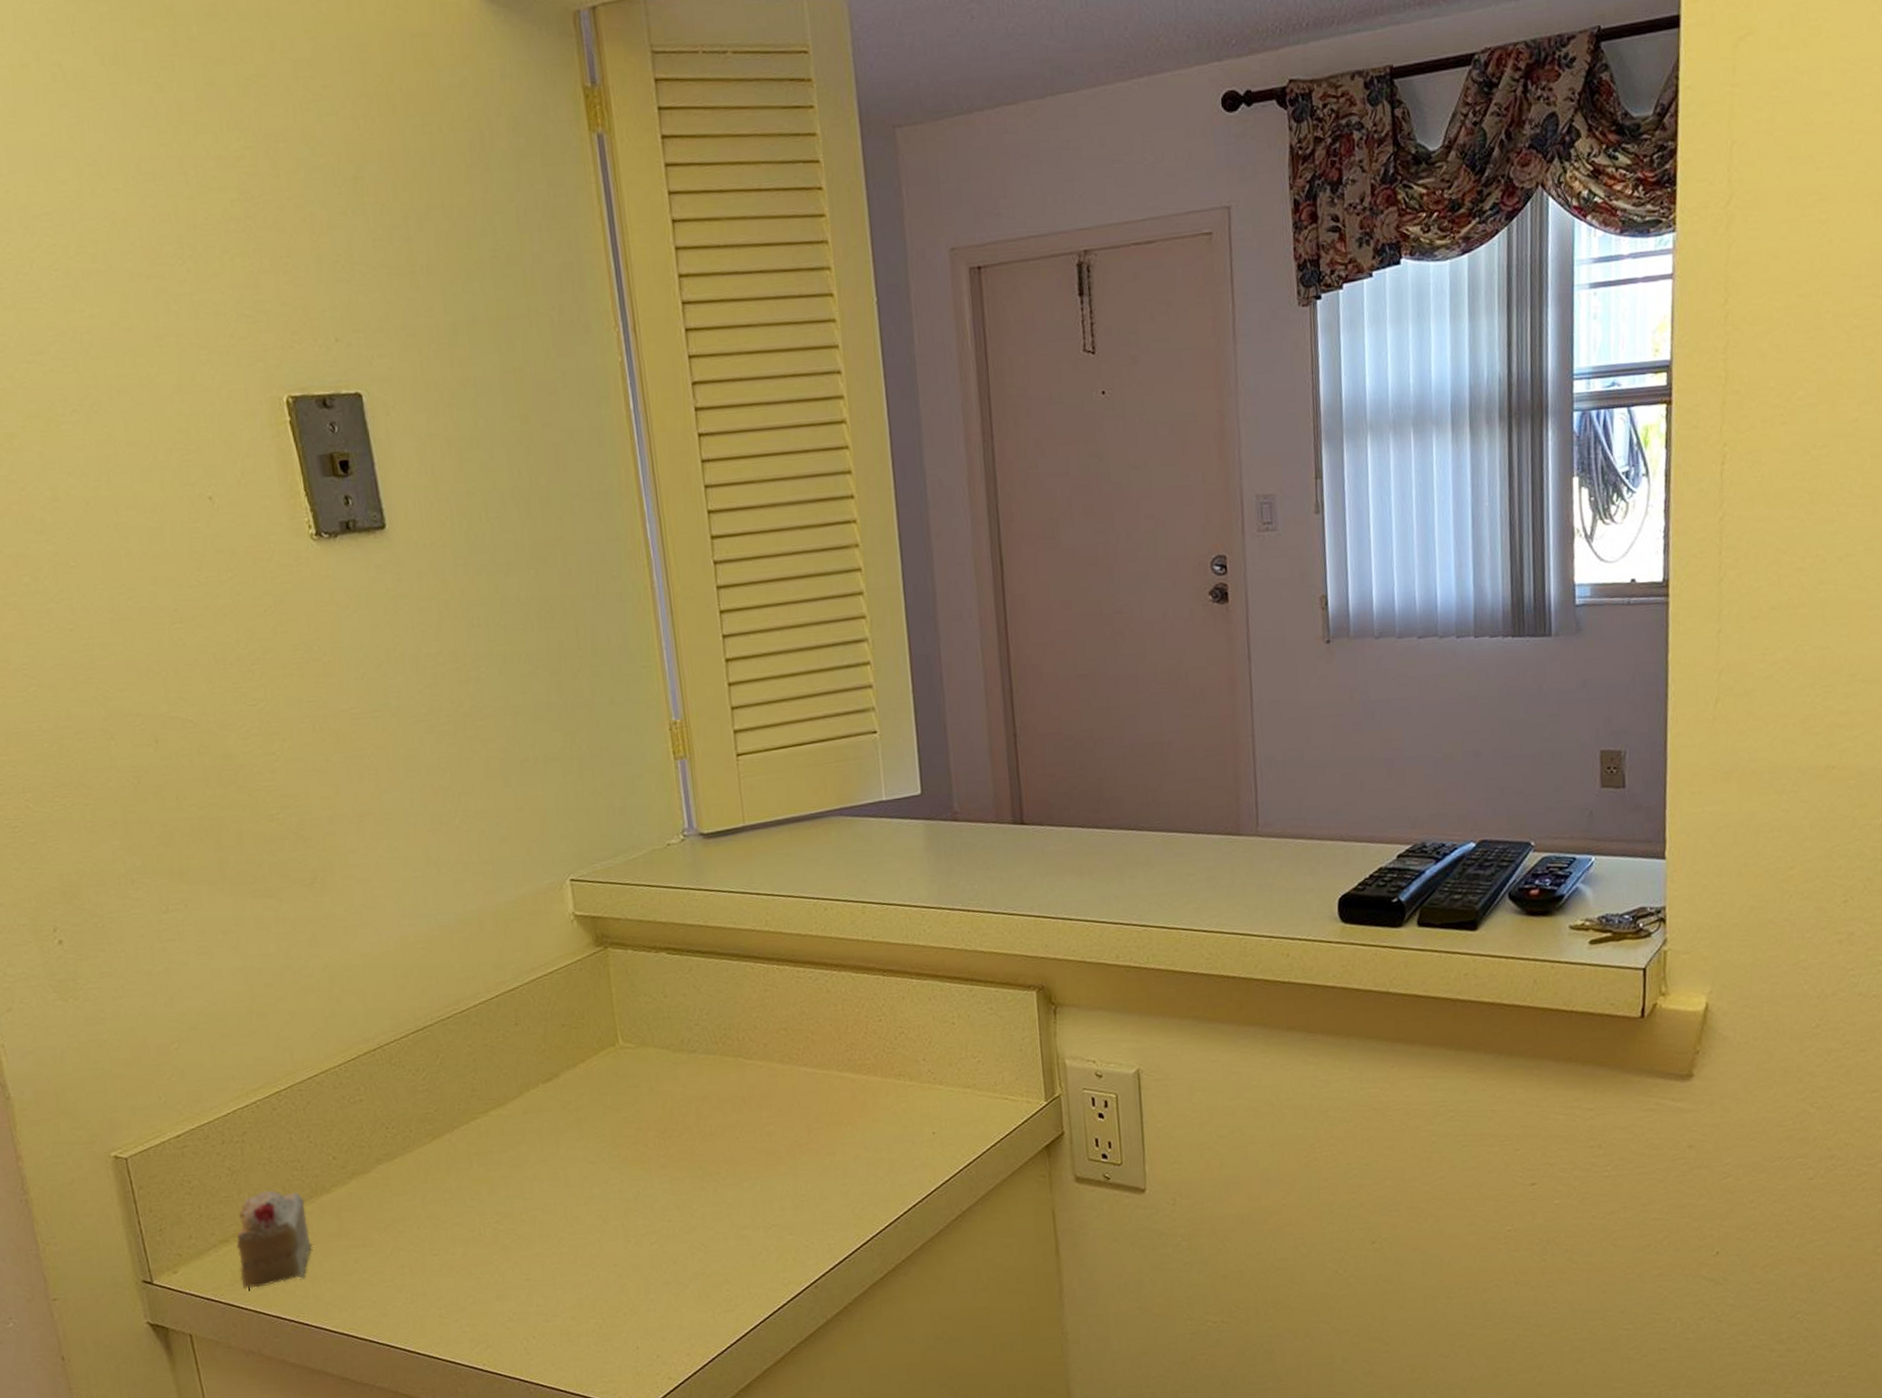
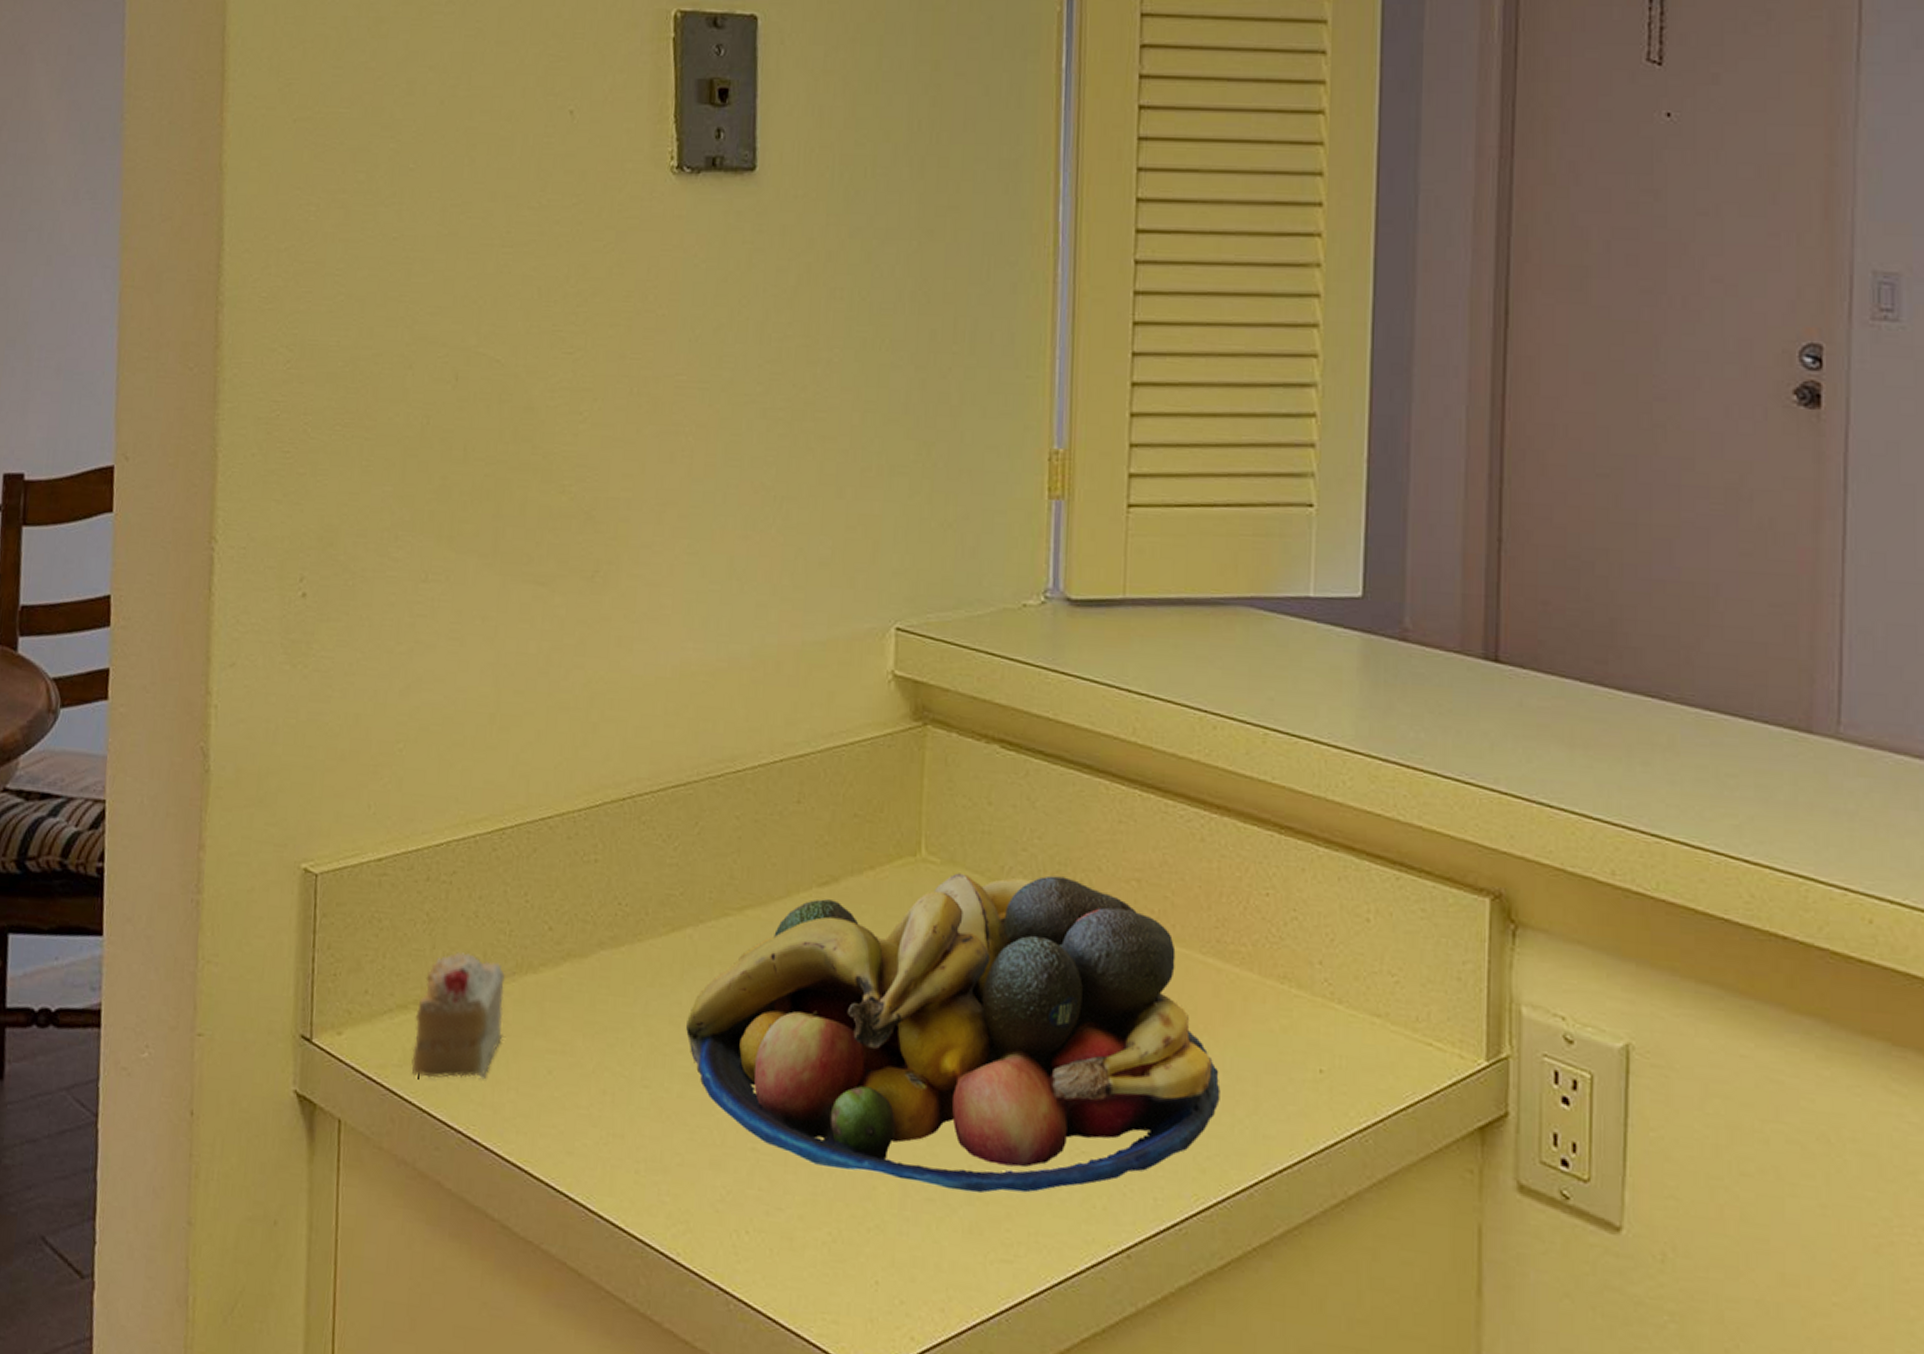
fruit bowl: none [458,1038,866,1279] -> present [686,873,1220,1193]

